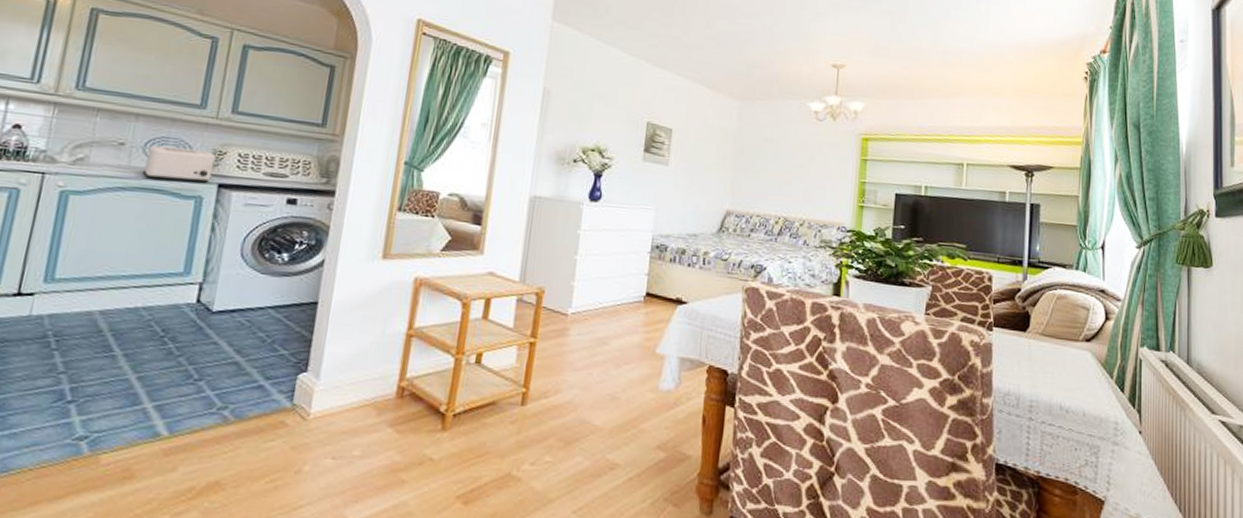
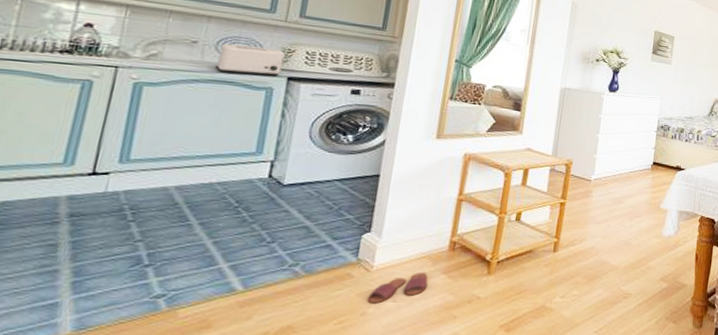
slippers: none [302,423,372,460] -> present [367,271,428,304]

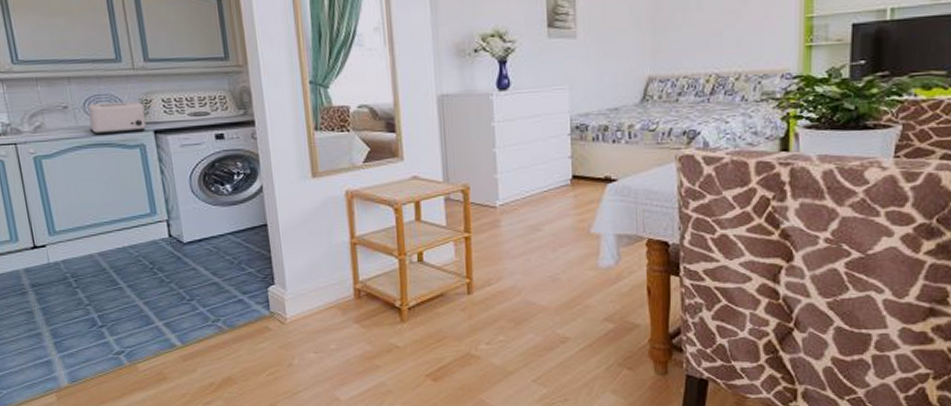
slippers: present [367,271,428,304] -> none [289,322,343,355]

